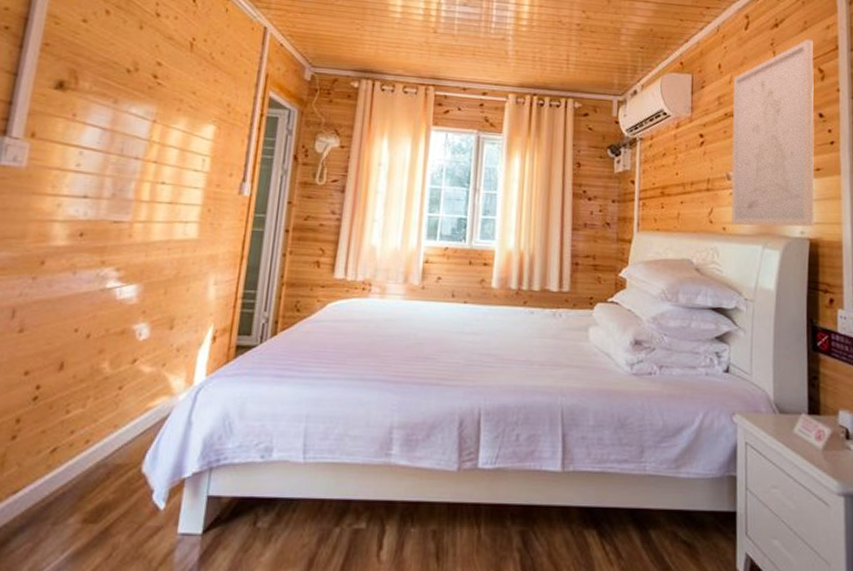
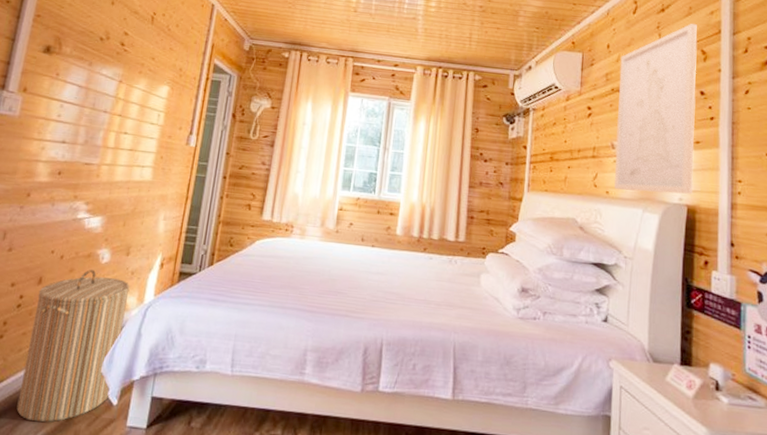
laundry hamper: none [37,349,176,538] -> present [16,270,130,423]

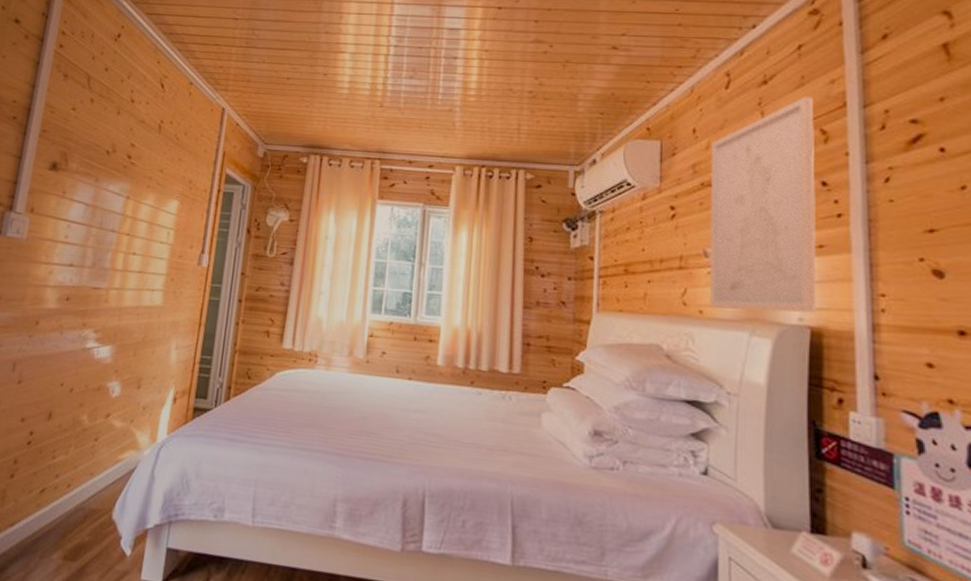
laundry hamper: present [16,270,130,423] -> none [28,404,142,572]

